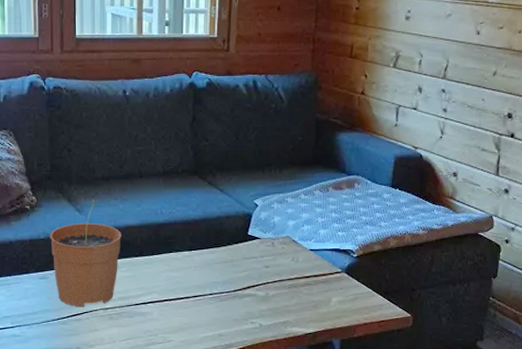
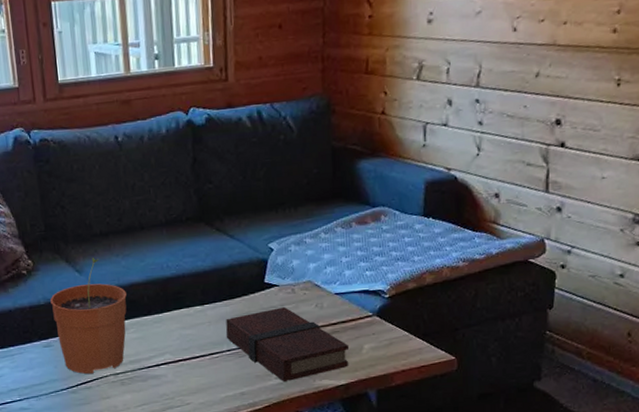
book: none [209,259,319,327] -> present [226,307,350,383]

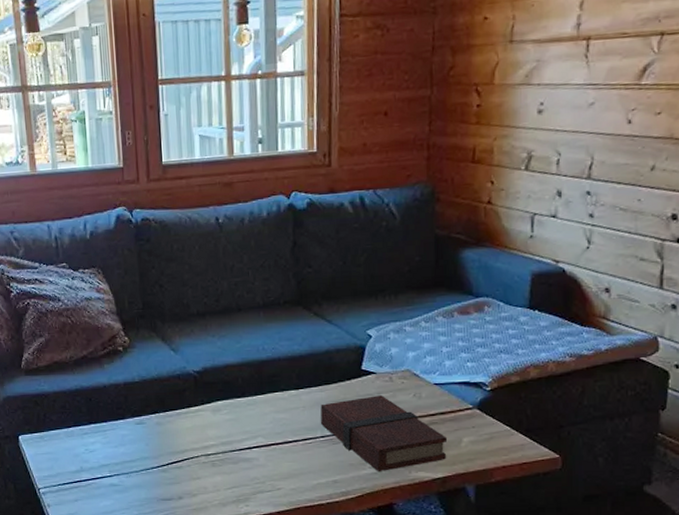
plant pot: present [50,258,127,374] -> none [145,337,221,454]

